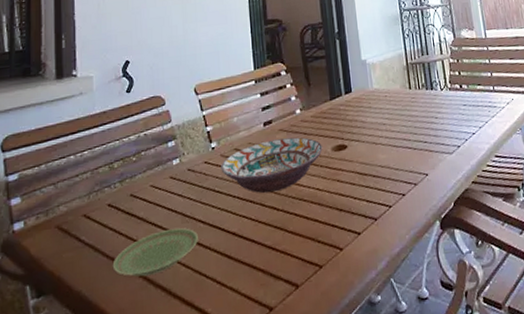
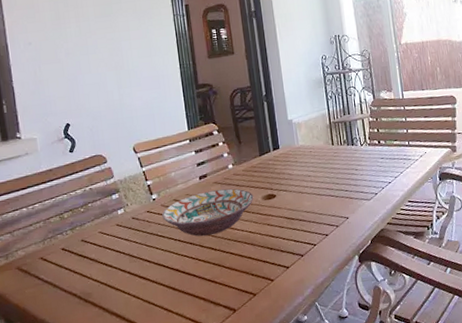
plate: present [112,227,198,277] -> none [70,266,146,307]

